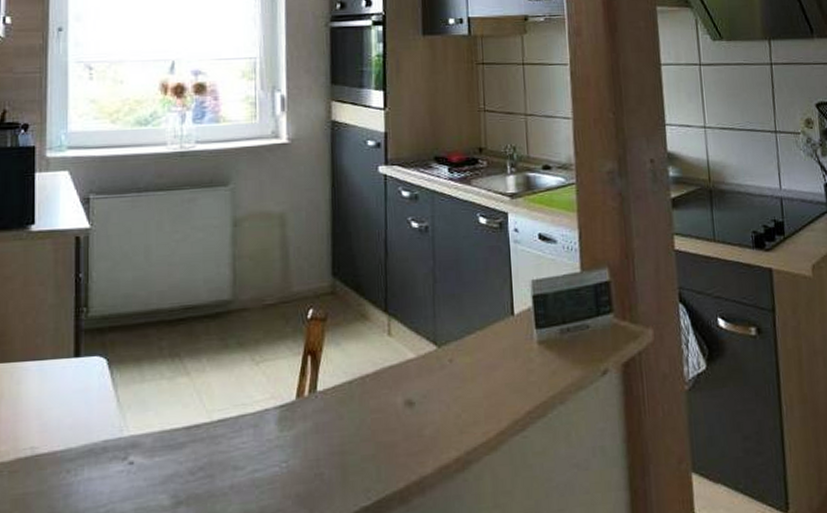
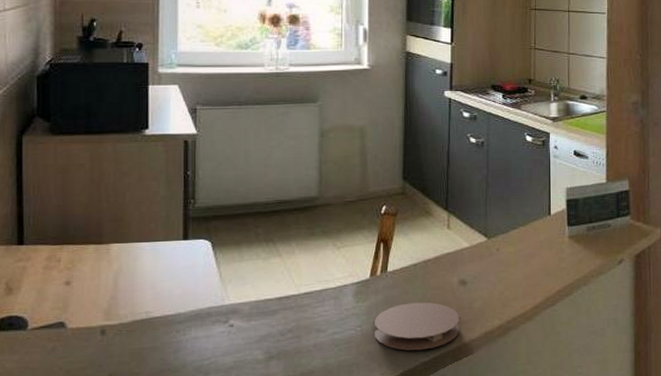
coaster: none [303,429,408,492] -> present [375,302,460,351]

